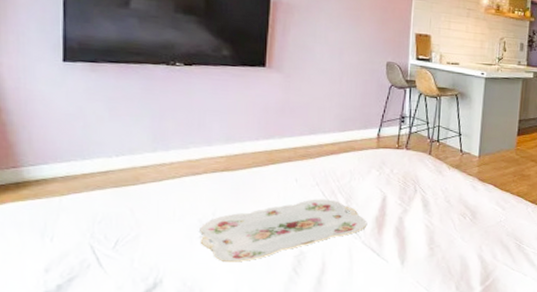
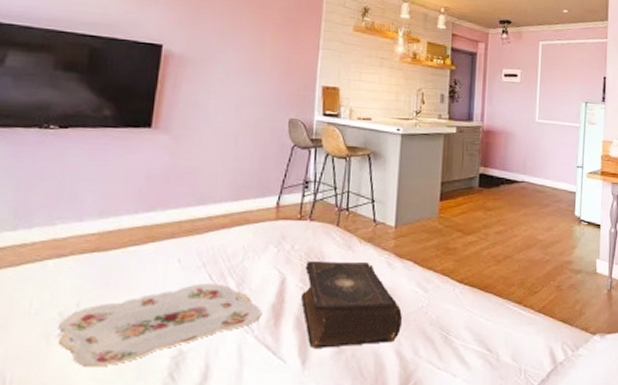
book: none [399,182,484,252] -> present [300,260,403,348]

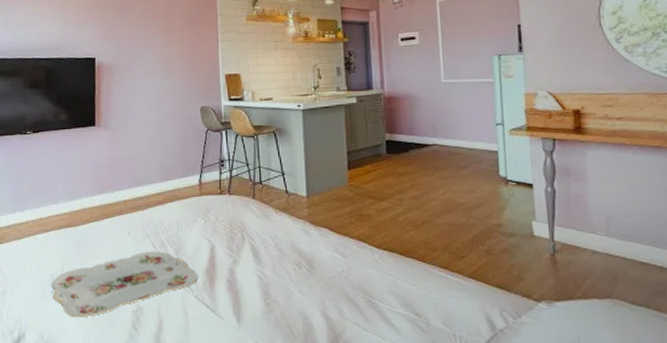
book: present [300,260,403,348] -> none [229,230,325,308]

